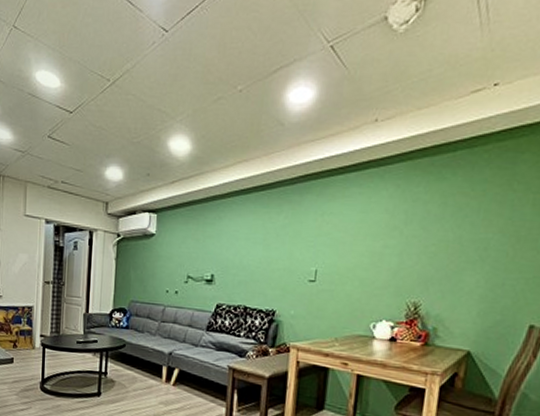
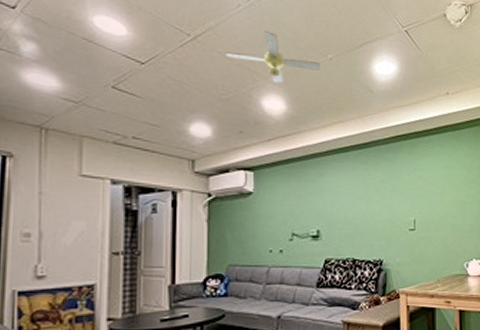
ceiling fan: none [138,67,230,122] -> present [224,31,321,83]

